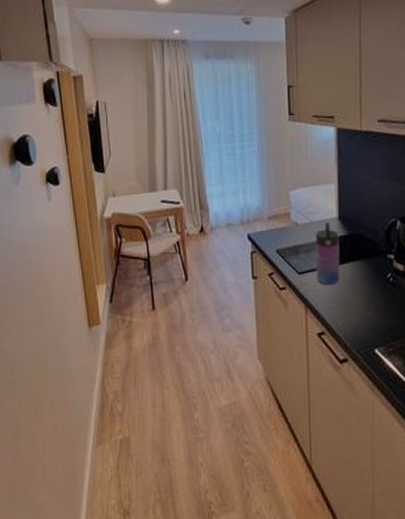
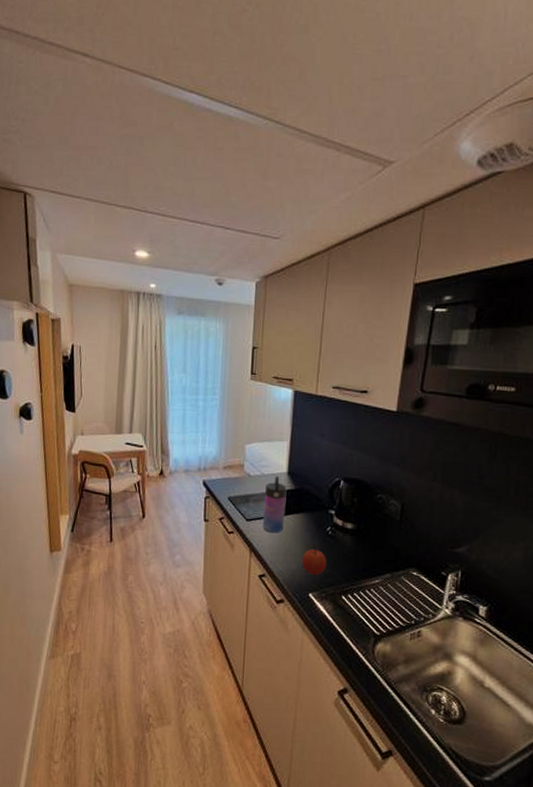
apple: none [363,296,391,328] -> present [302,546,327,575]

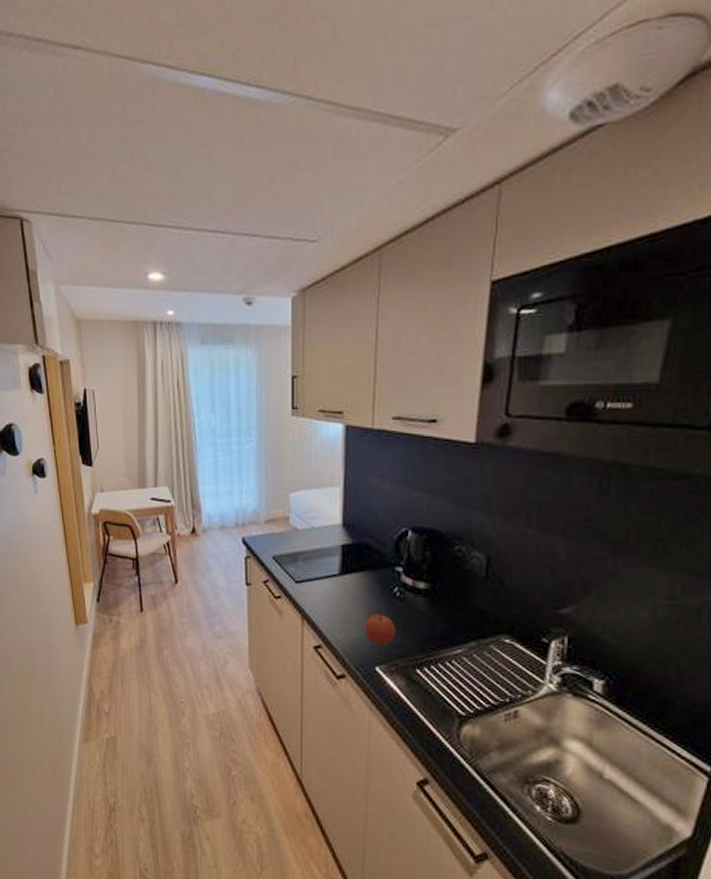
water bottle: present [262,476,287,533] -> none [315,529,342,597]

